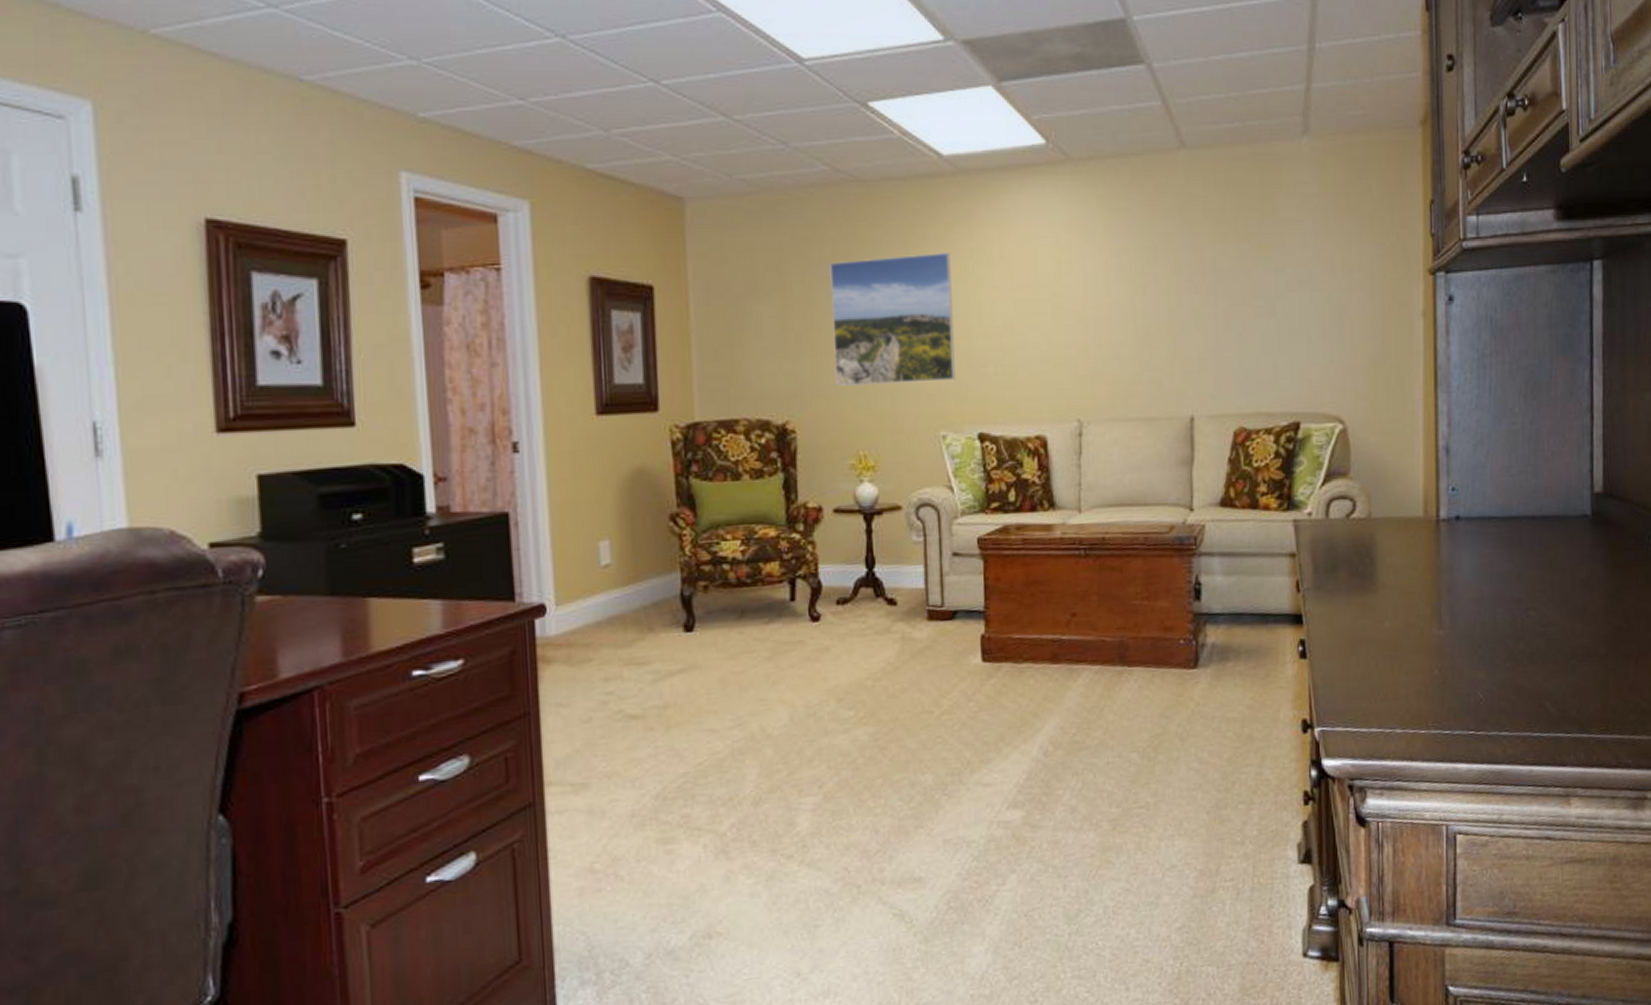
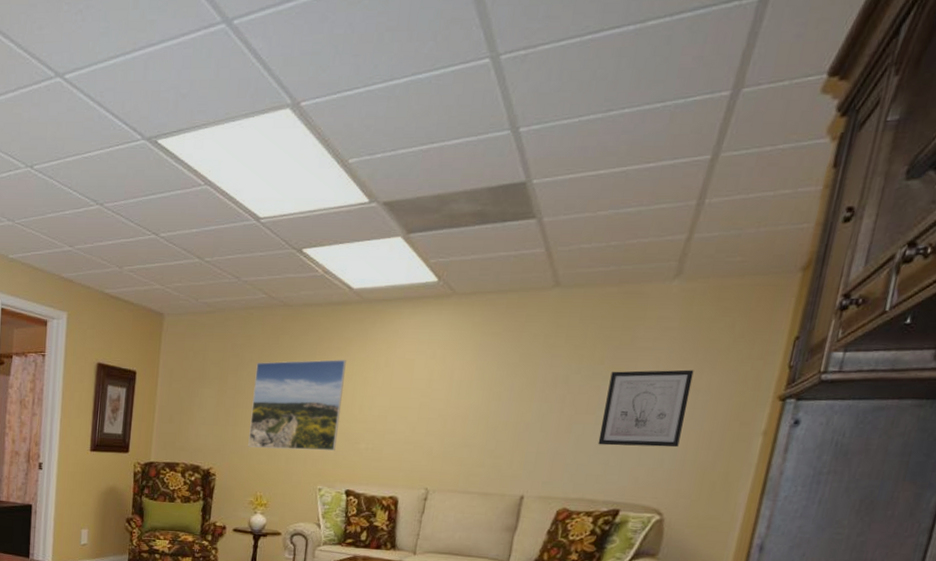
wall art: none [1260,244,1345,343] -> present [598,369,694,448]

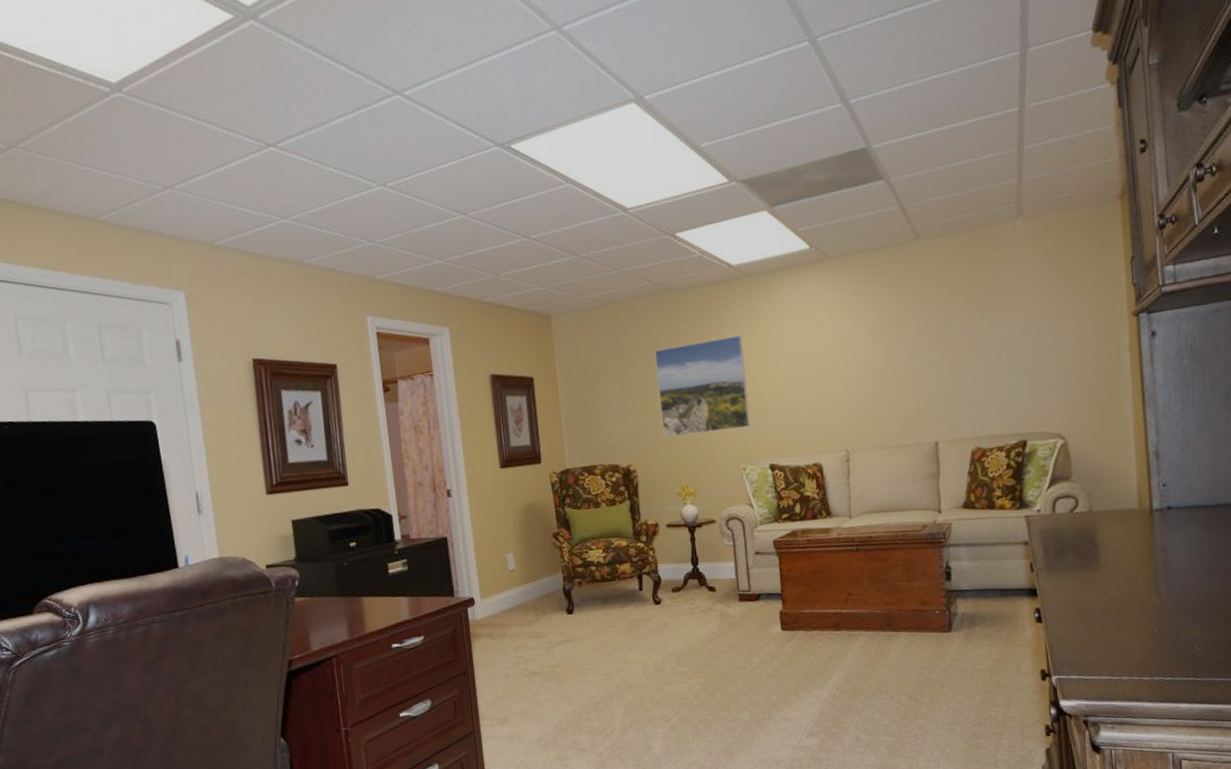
wall art: present [598,369,694,448] -> none [986,299,1061,381]

